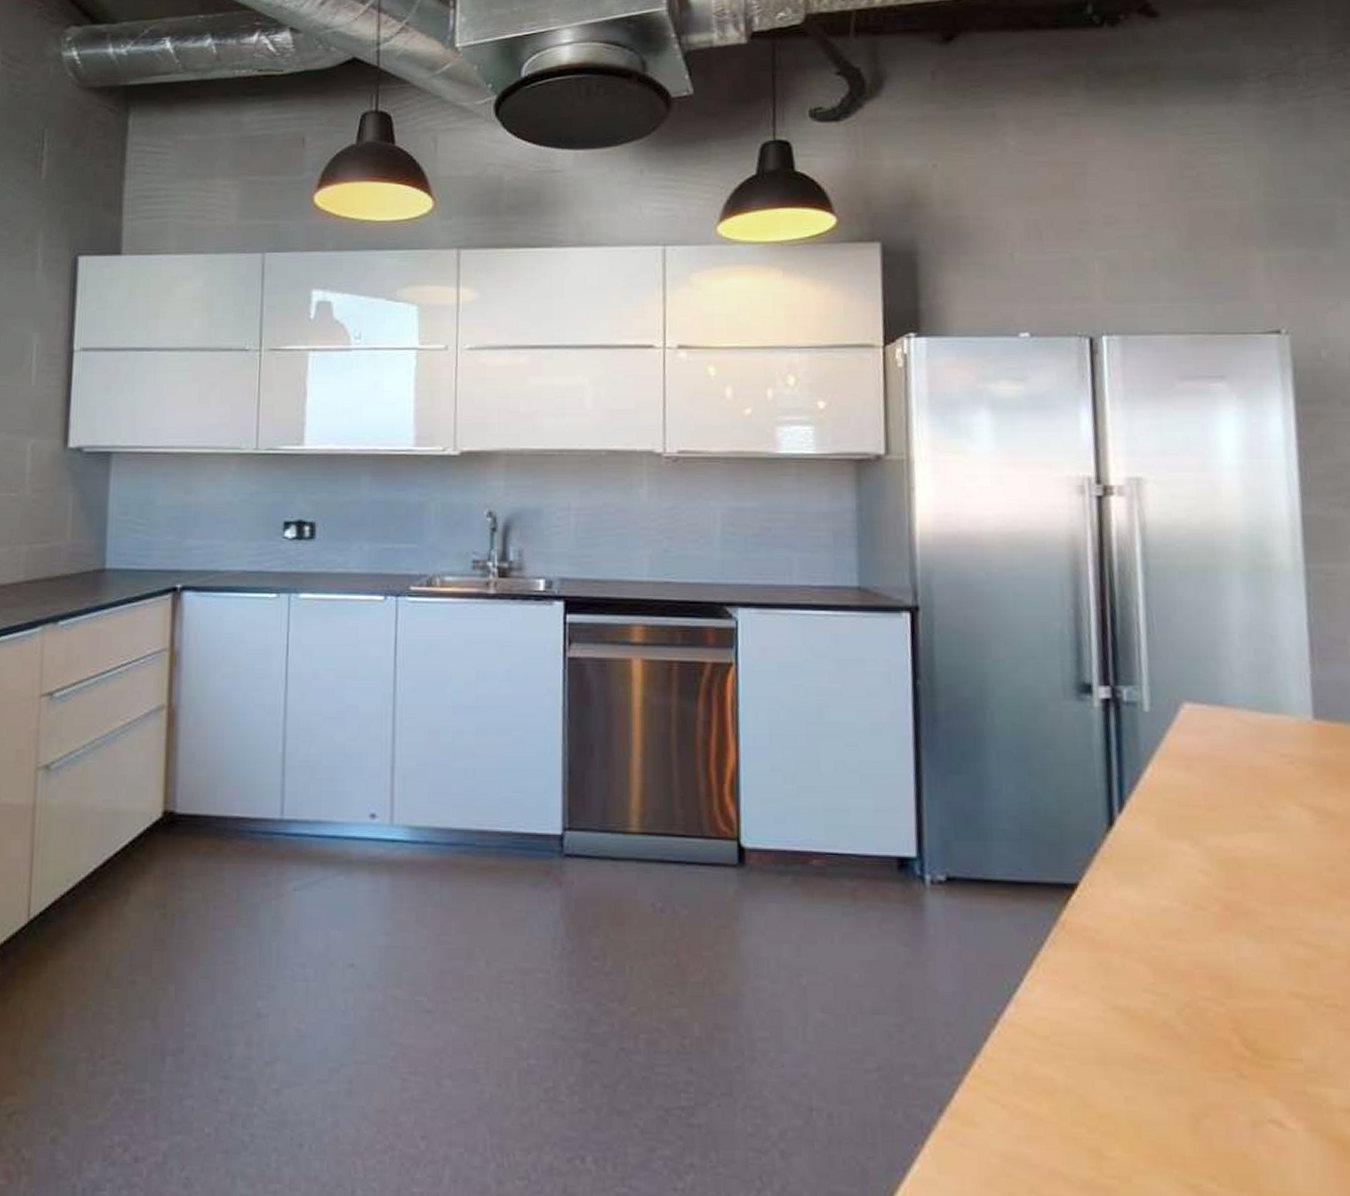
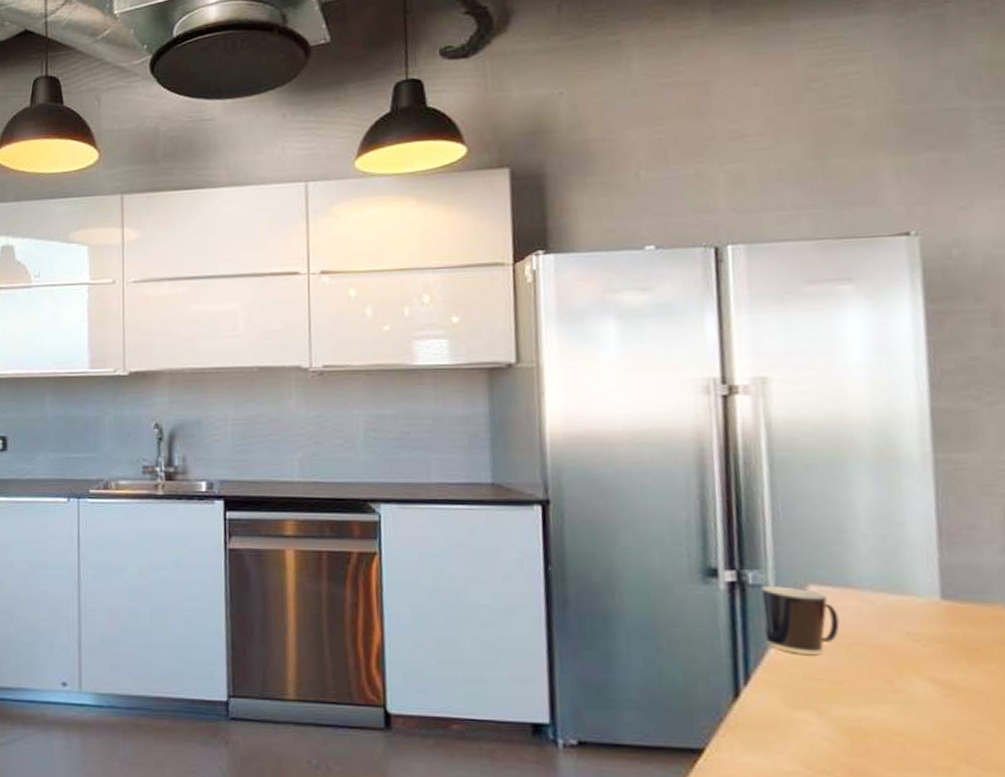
mug: none [1135,704,1215,780] -> present [760,586,840,656]

